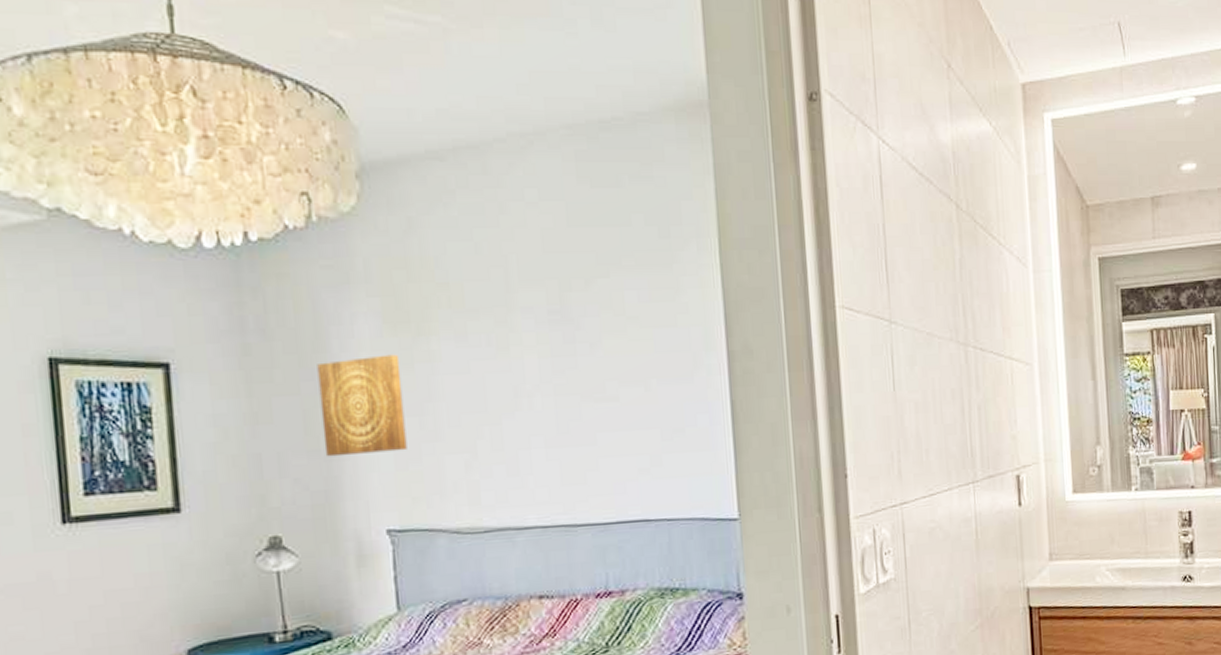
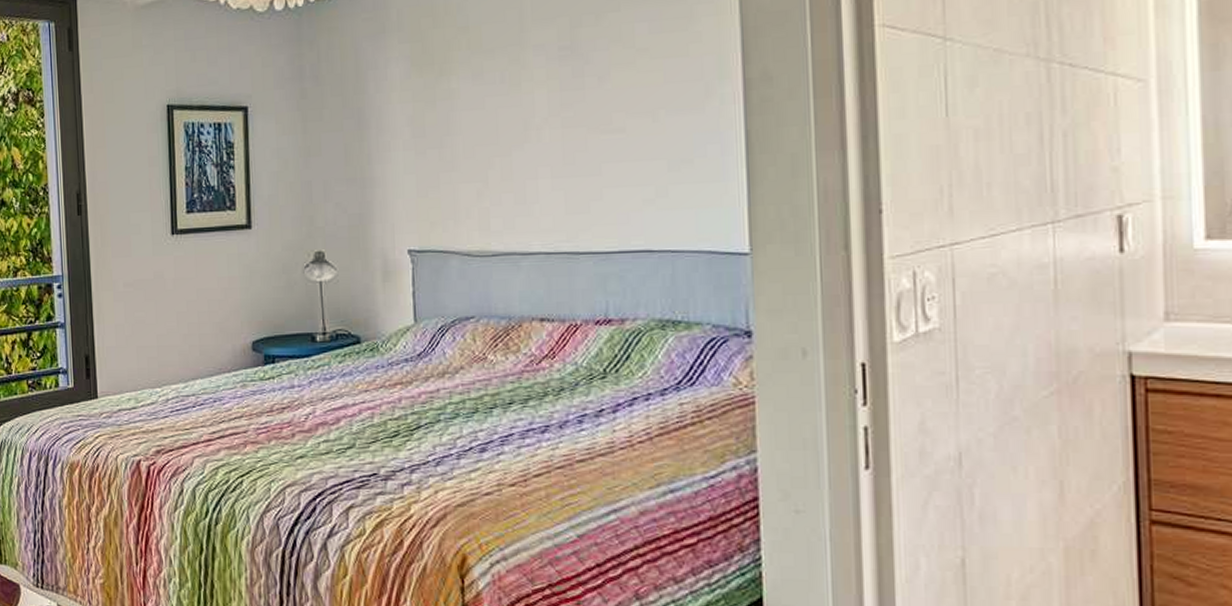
wall art: present [317,354,407,457] -> none [357,93,428,185]

